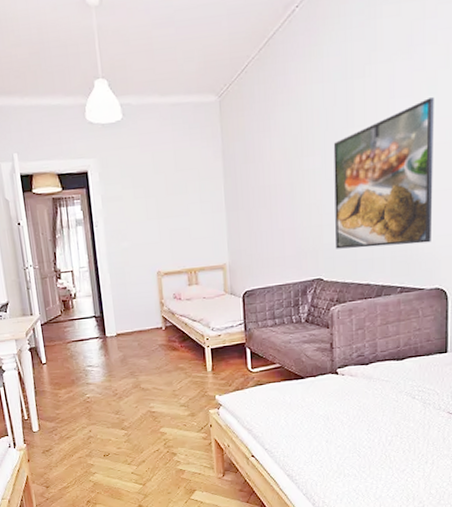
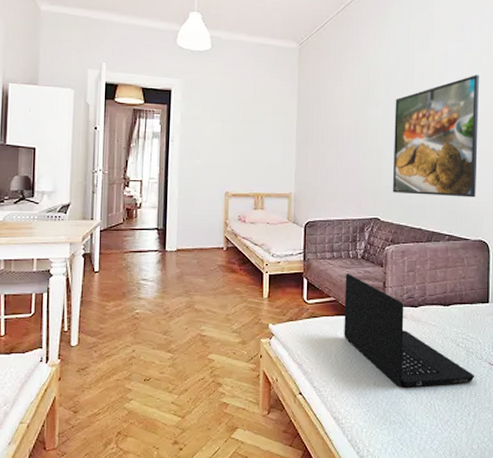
laptop: none [289,338,433,443] -> present [344,273,475,388]

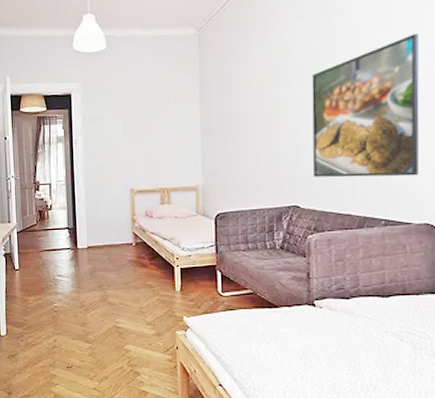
laptop: present [344,273,475,388] -> none [263,265,425,384]

